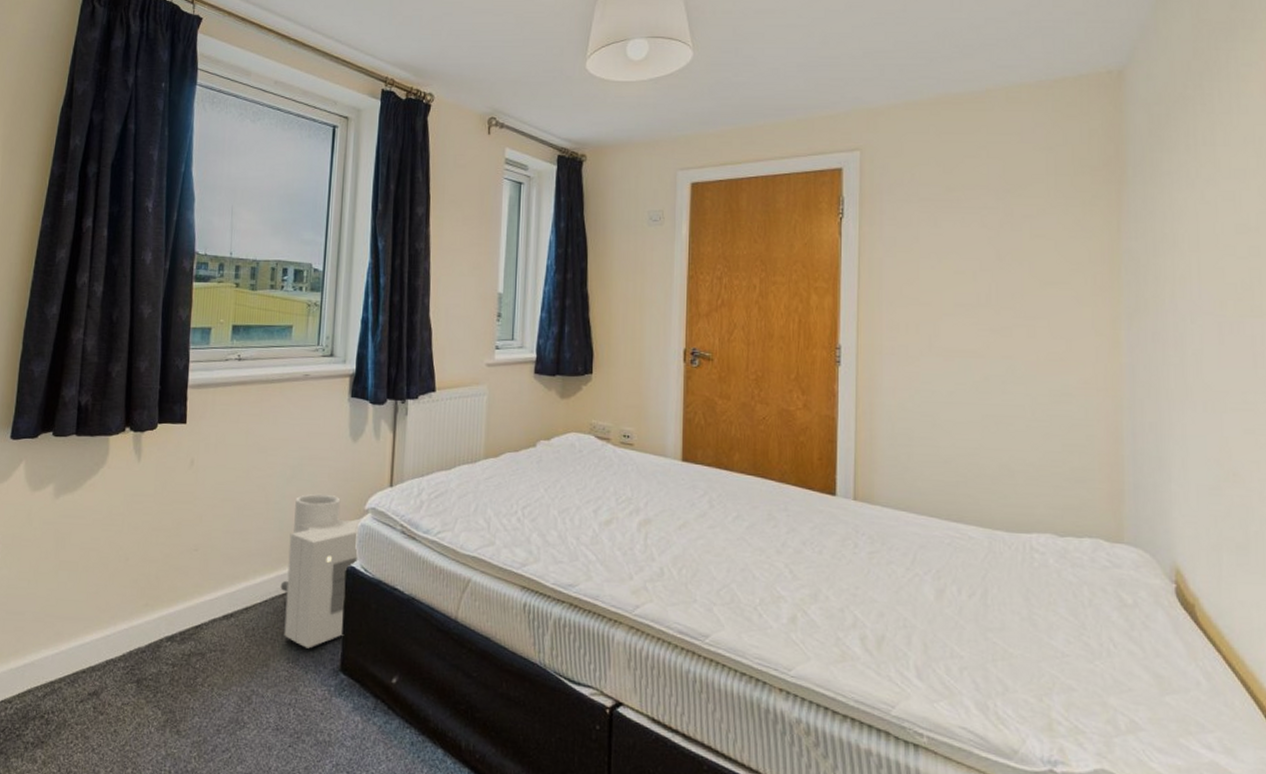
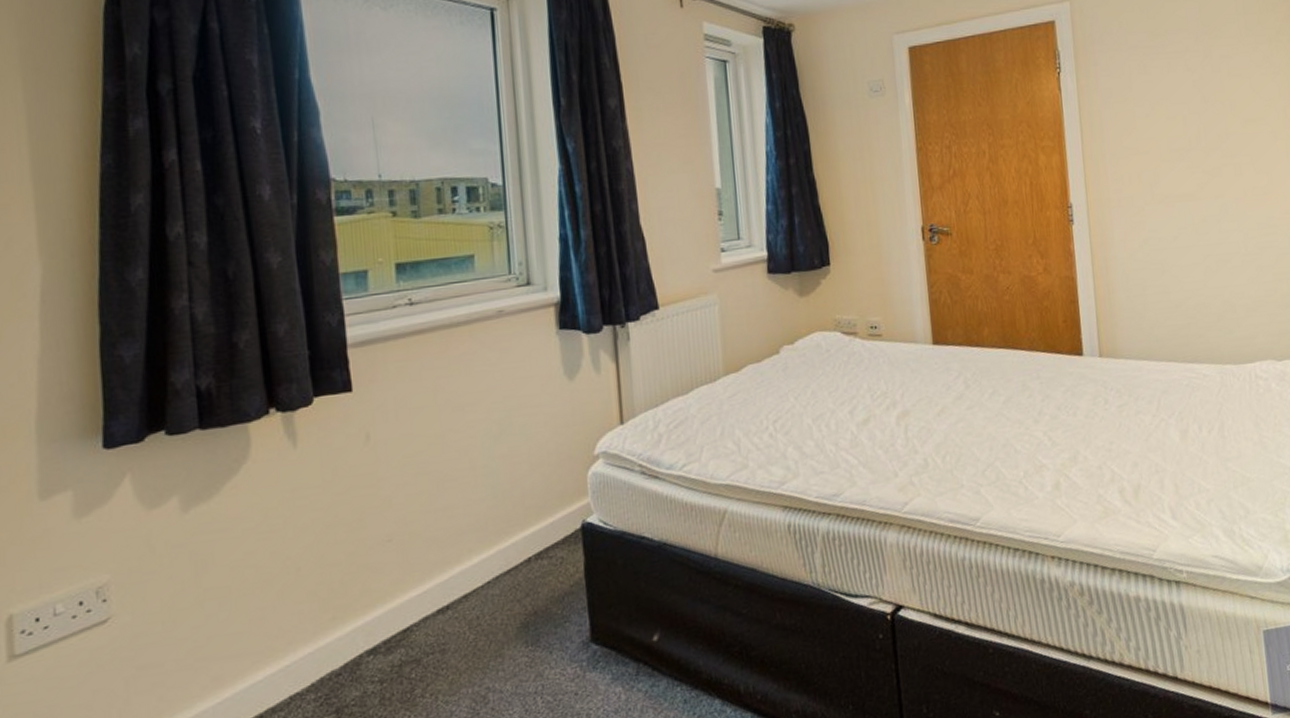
air purifier: present [280,493,363,649] -> none [504,445,594,626]

